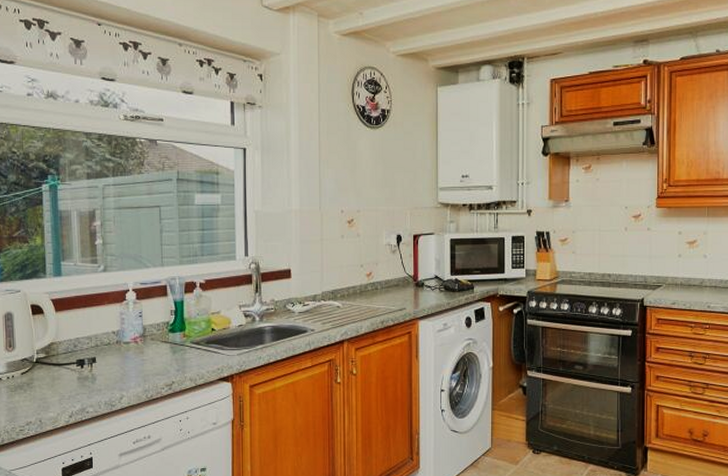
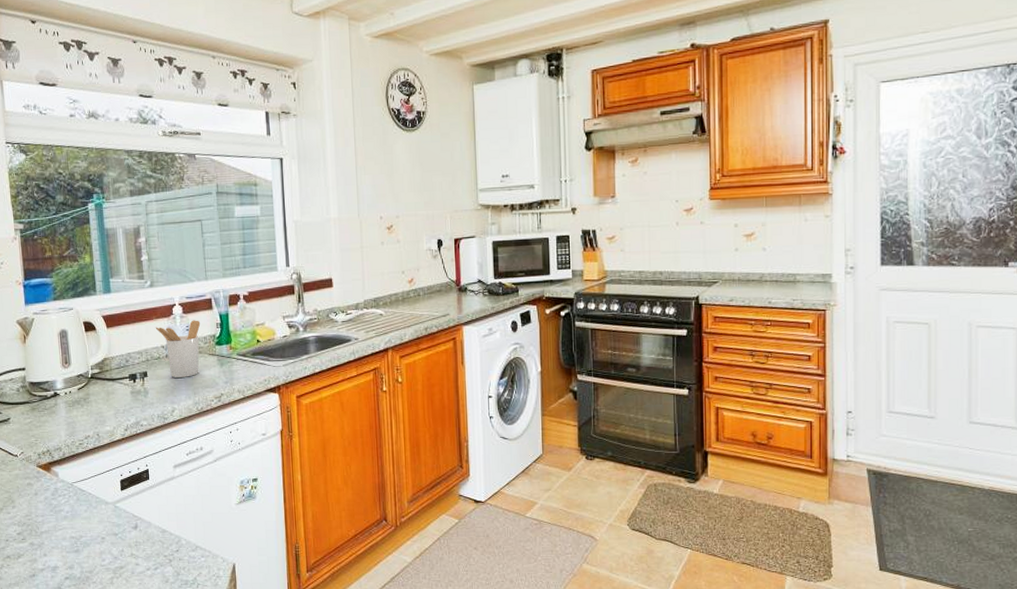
utensil holder: none [106,306,154,364] -> present [155,320,201,378]

